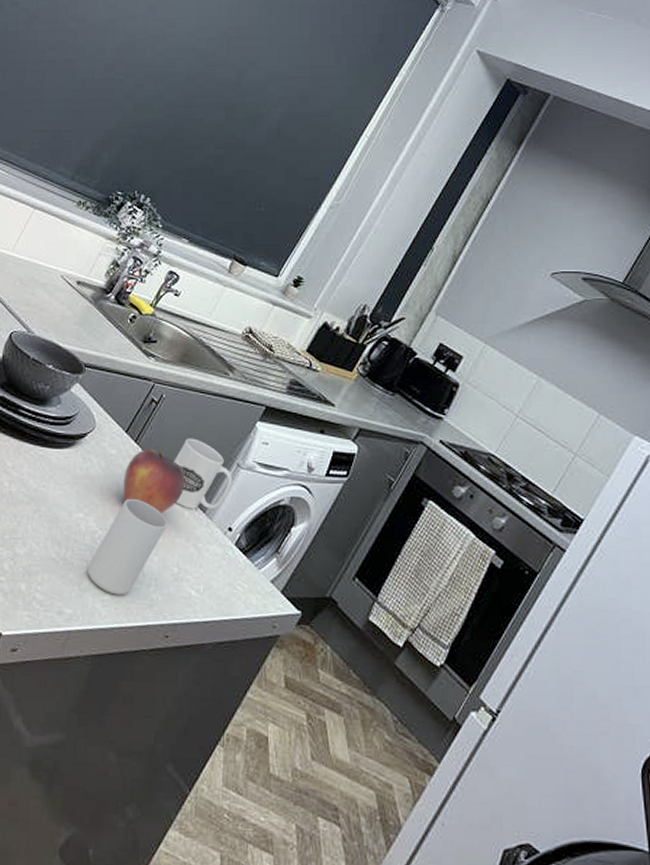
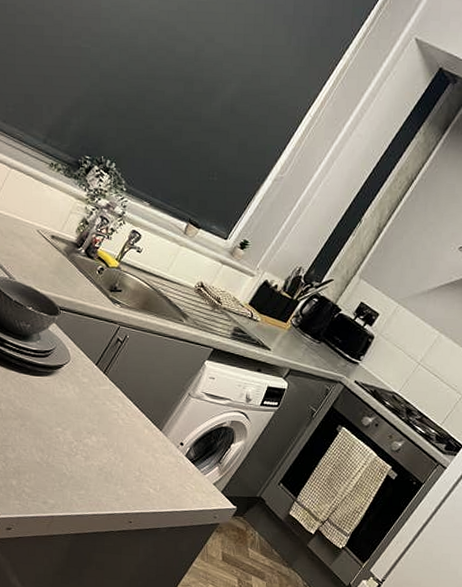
cup: present [87,498,168,595] -> none [65,417,131,491]
fruit: present [123,448,185,513] -> none [94,379,146,430]
mug: present [174,438,233,510] -> none [136,371,185,429]

